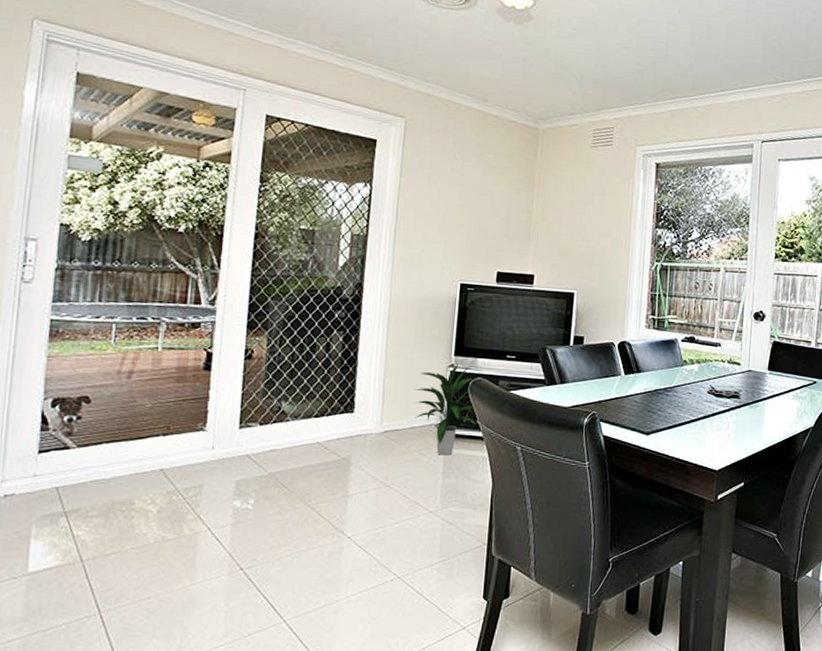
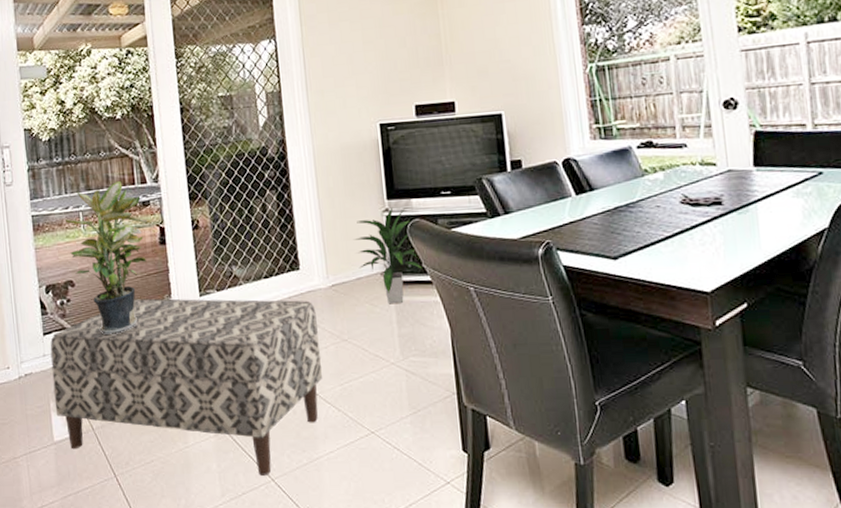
bench: none [37,424,363,617] -> present [50,298,322,476]
potted plant: none [91,296,199,459] -> present [65,180,152,335]

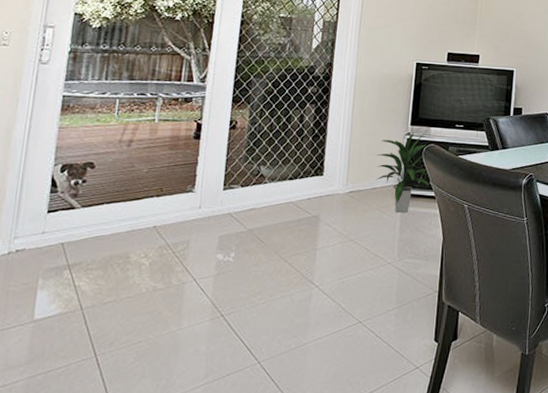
bench: present [50,298,322,476] -> none [42,186,331,358]
potted plant: present [65,180,152,335] -> none [97,75,190,218]

